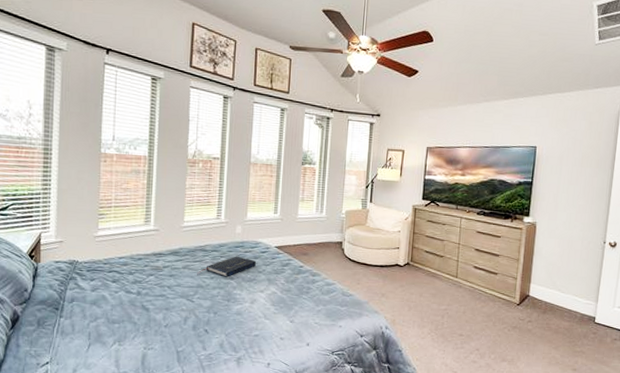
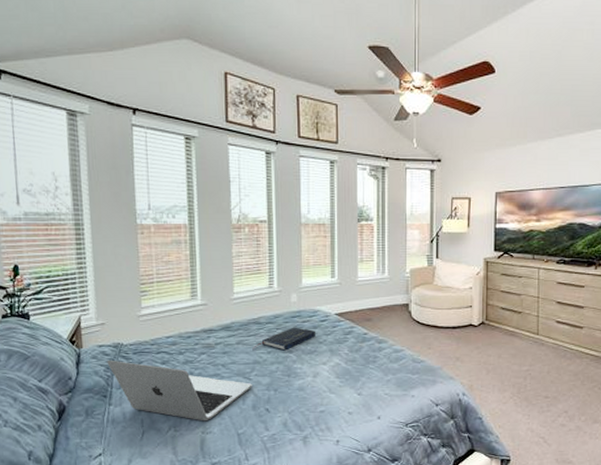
laptop: none [62,275,194,338] -> present [107,359,252,421]

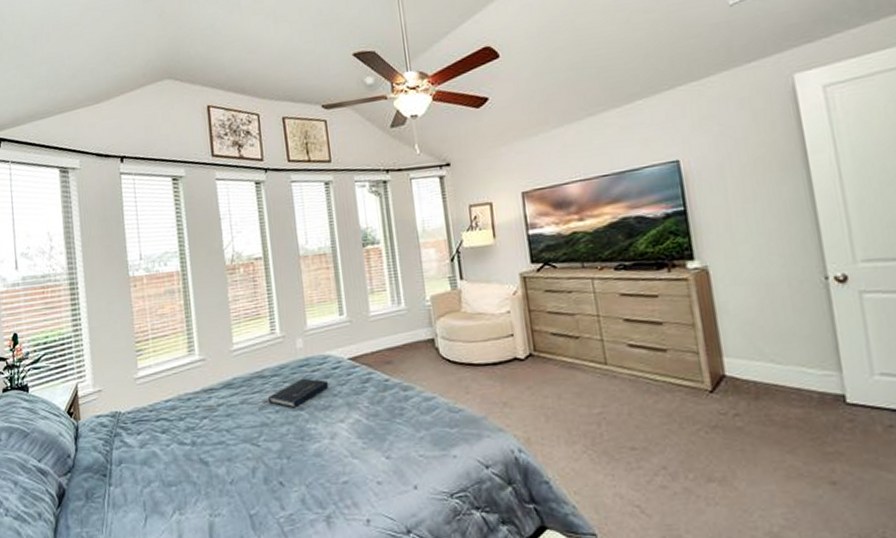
laptop: present [107,359,252,421] -> none [105,431,262,501]

